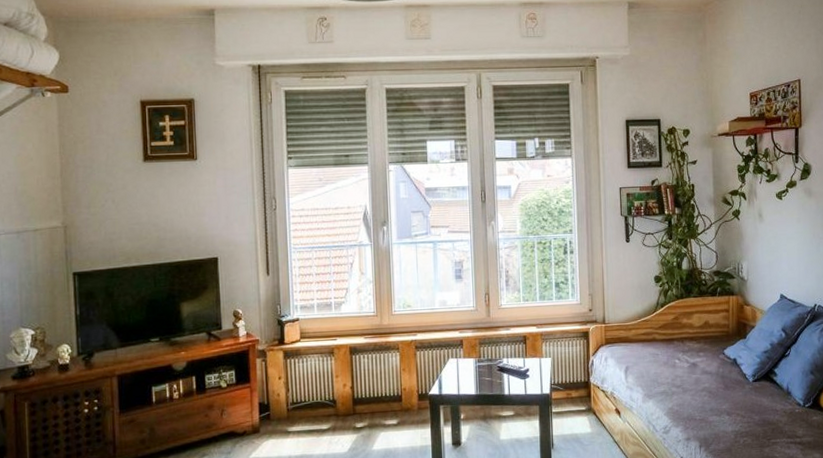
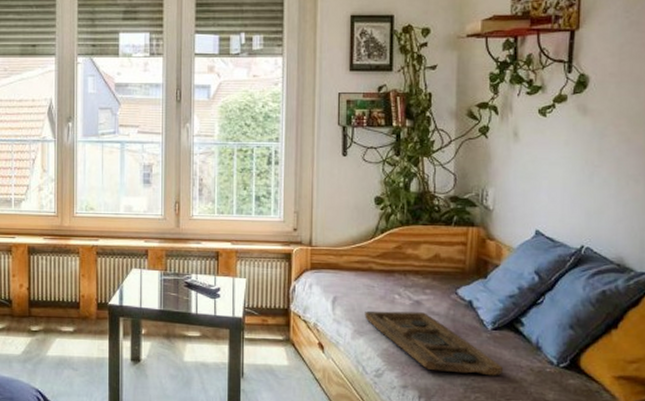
decorative tray: none [652,372,764,422] -> present [365,310,504,376]

